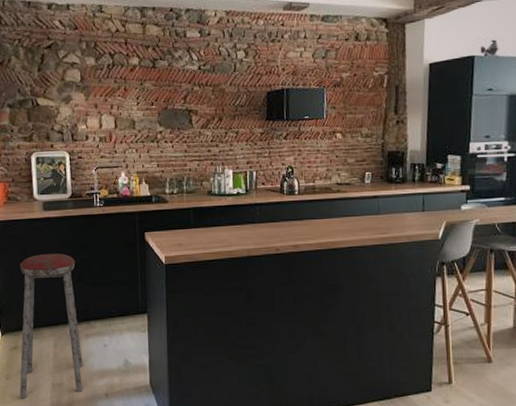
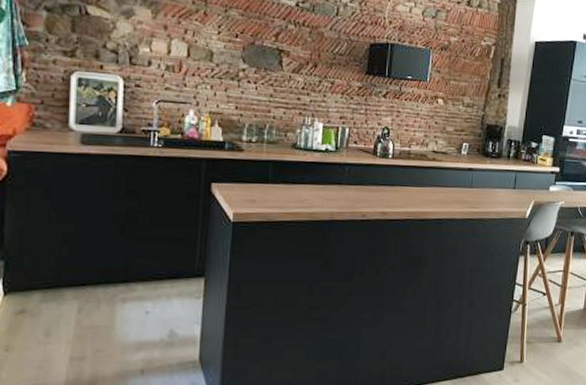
music stool: present [19,253,83,399] -> none [22,197,118,376]

